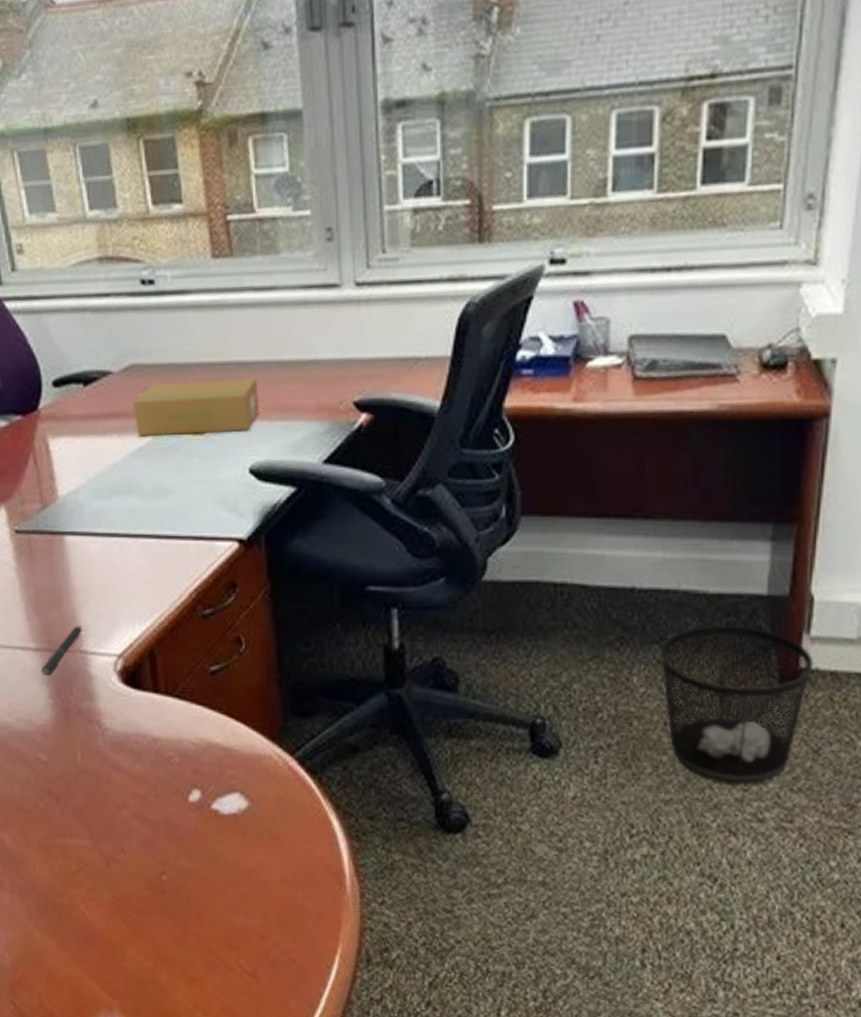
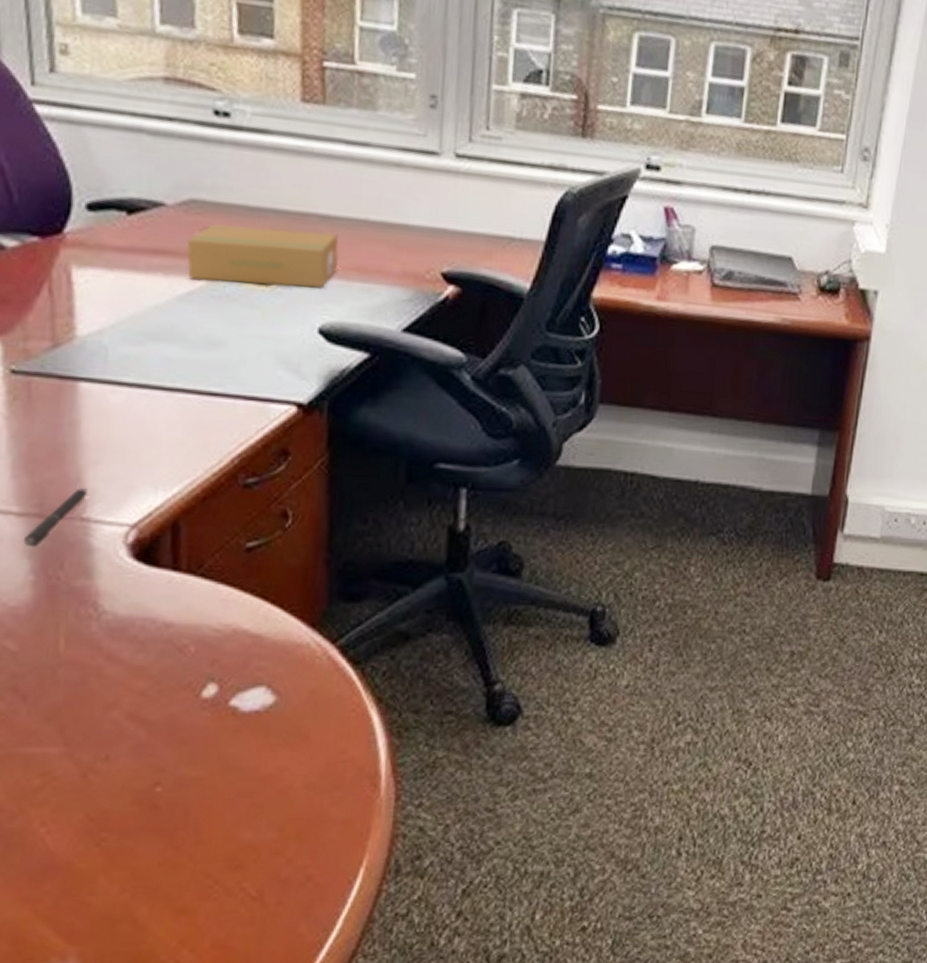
waste bin: present [659,624,814,784] -> none [716,519,845,671]

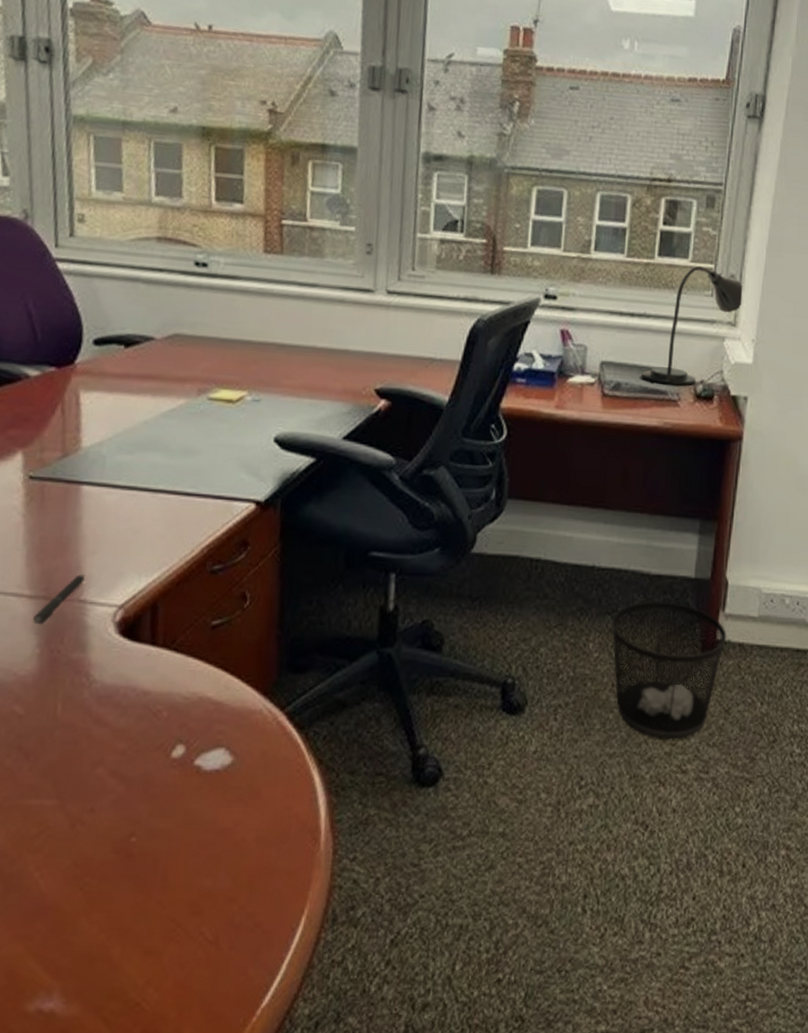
box: present [186,224,339,288] -> none [170,353,292,404]
waste bin: none [716,519,845,671] -> present [611,600,727,739]
desk lamp: none [755,136,879,278] -> present [639,266,743,387]

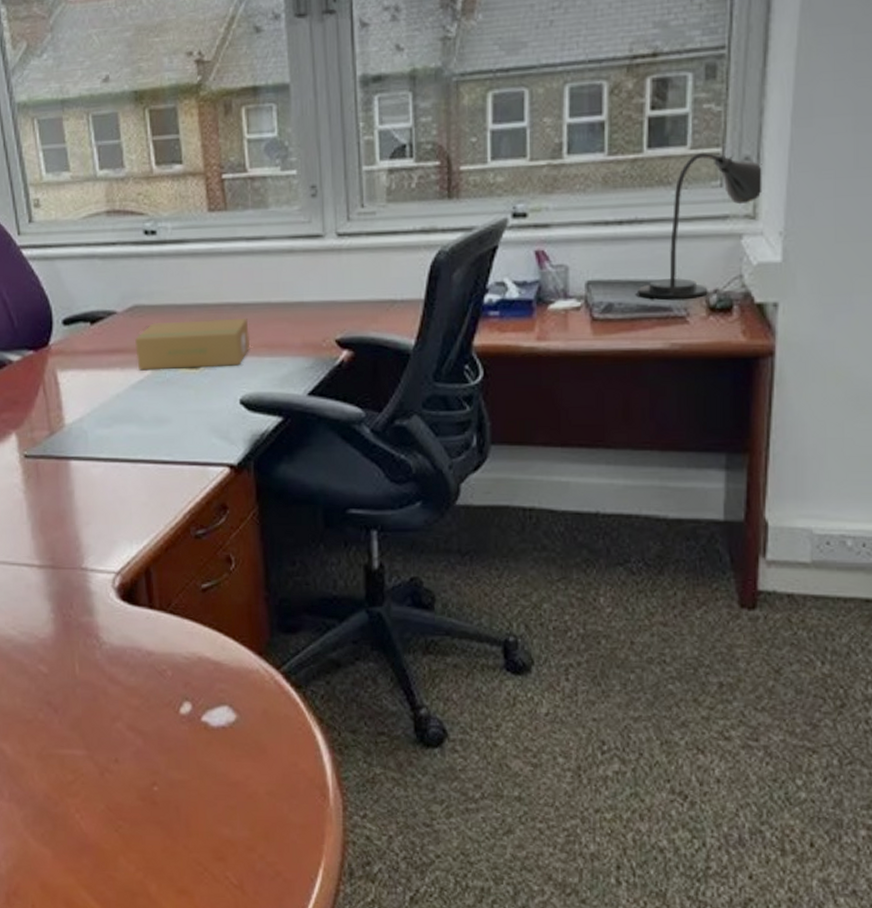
pen: present [32,574,85,625] -> none [44,544,83,592]
box: none [170,353,292,404] -> present [135,317,251,370]
waste bin: present [611,600,727,739] -> none [623,548,771,702]

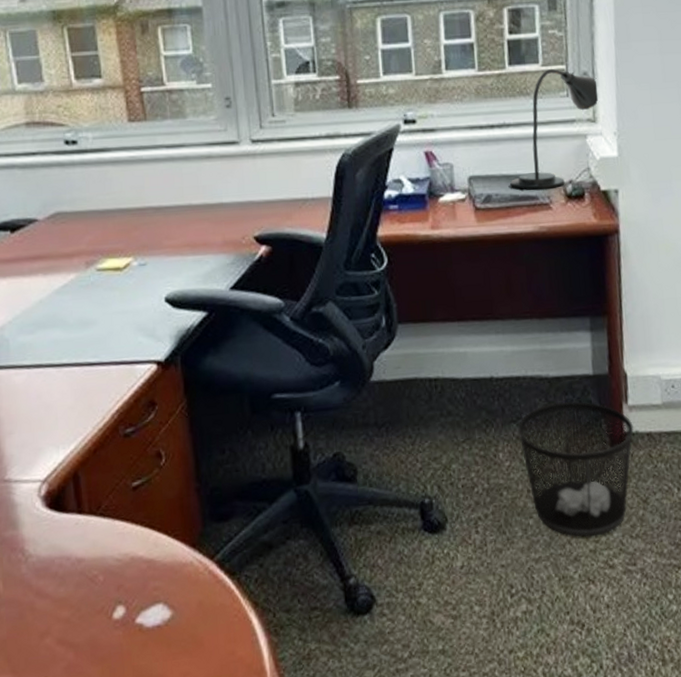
box: present [135,317,251,370] -> none [58,220,173,275]
waste bin: none [623,548,771,702] -> present [517,401,634,538]

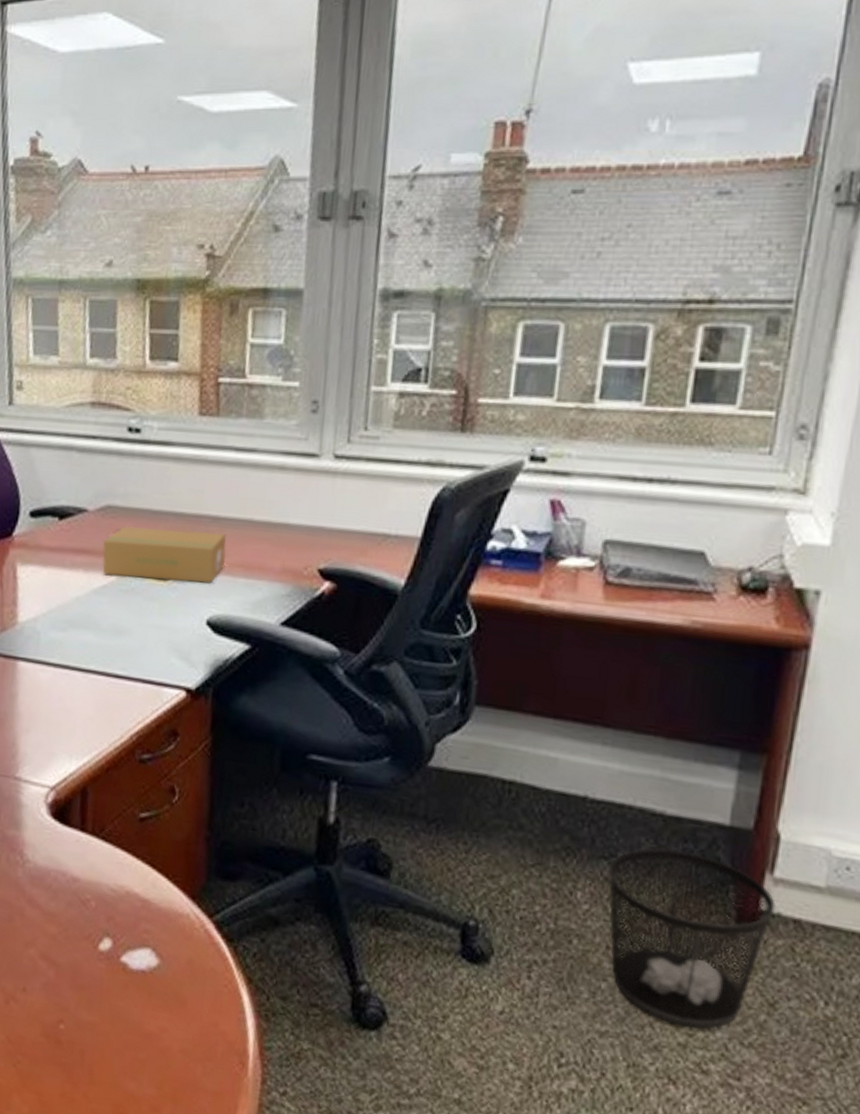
box: none [58,220,173,275] -> present [102,526,227,584]
desk lamp: present [508,69,599,192] -> none [657,414,820,575]

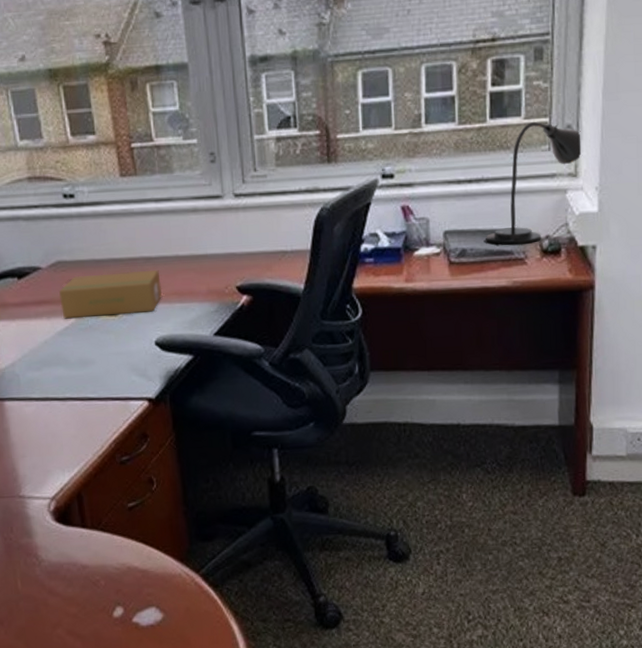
waste bin: present [607,847,776,1029] -> none [481,449,596,575]
desk lamp: none [657,414,820,575] -> present [484,122,582,247]

